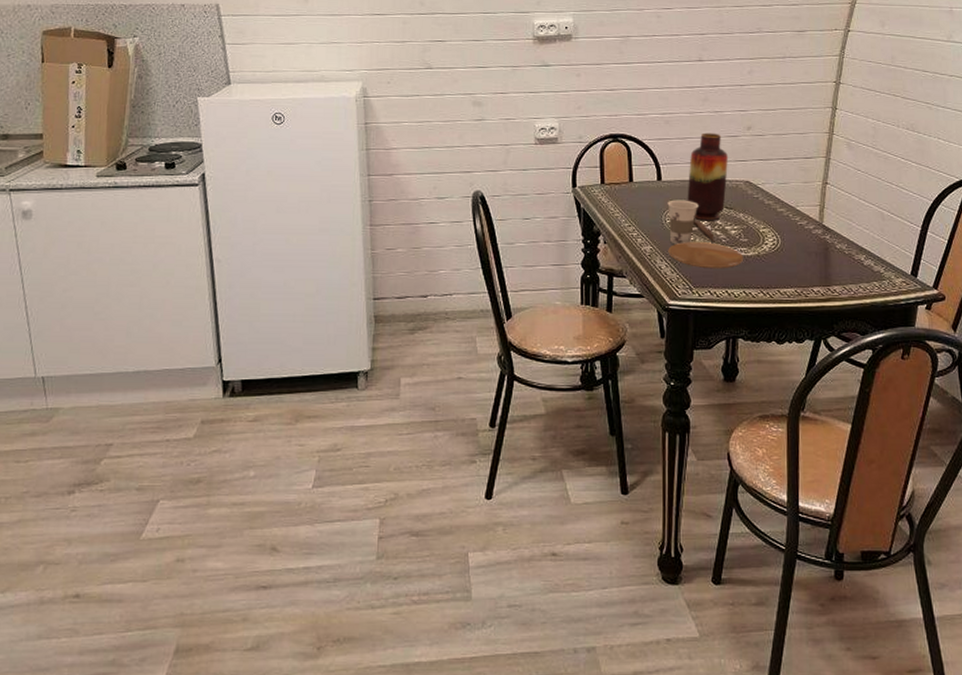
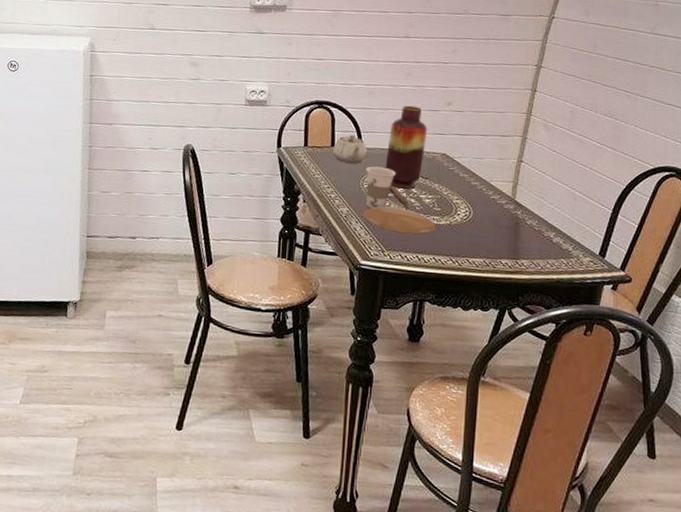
teapot: none [630,168,668,199] -> present [332,134,368,164]

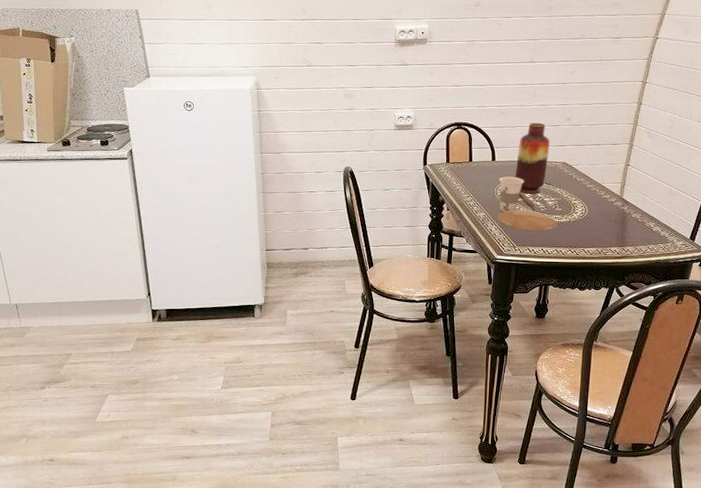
teapot: present [332,134,368,164] -> none [470,150,501,176]

